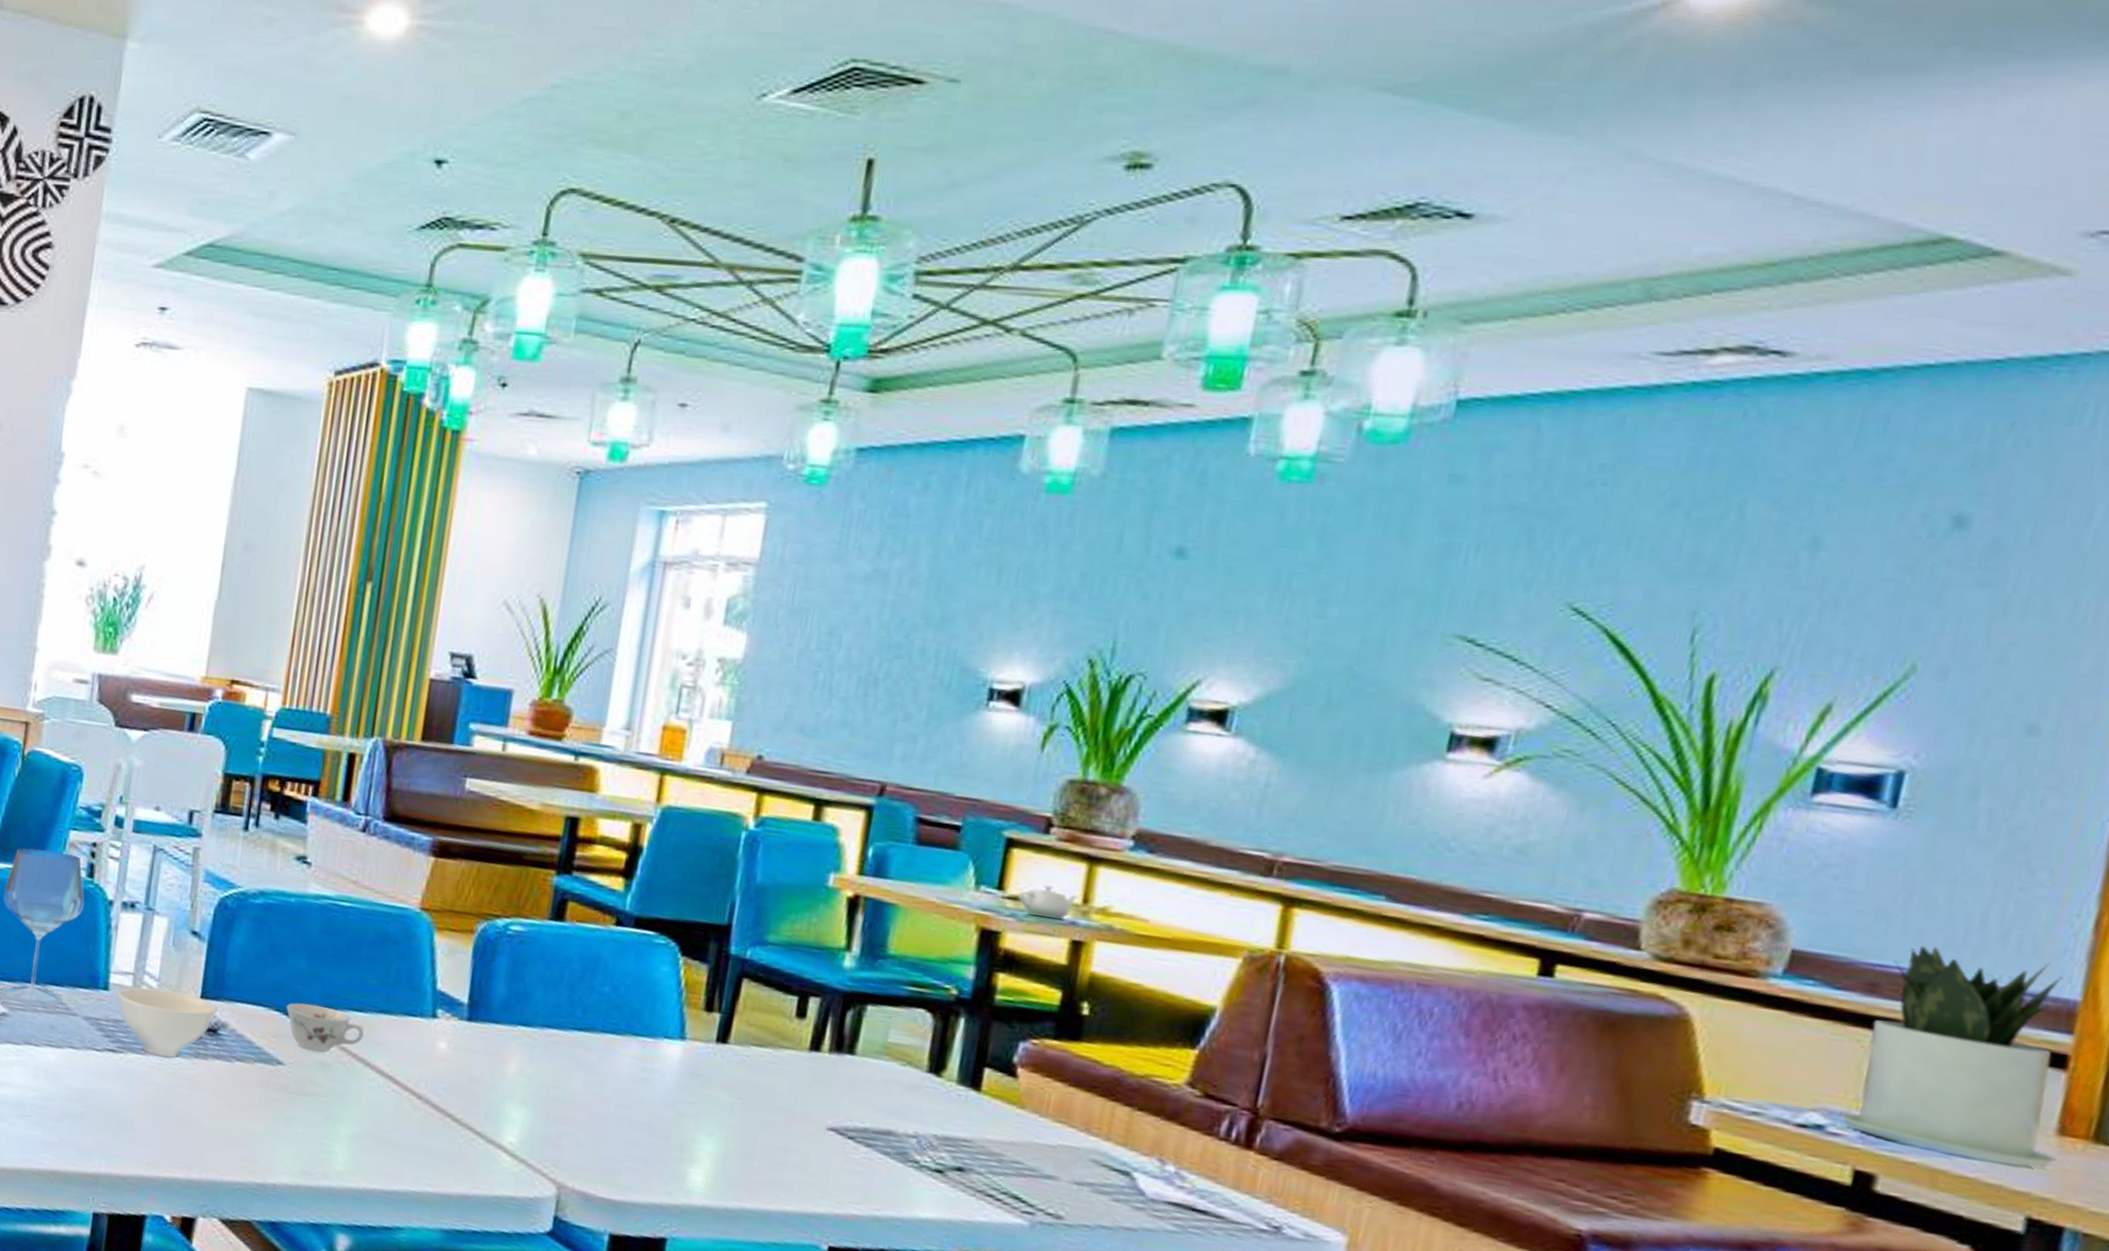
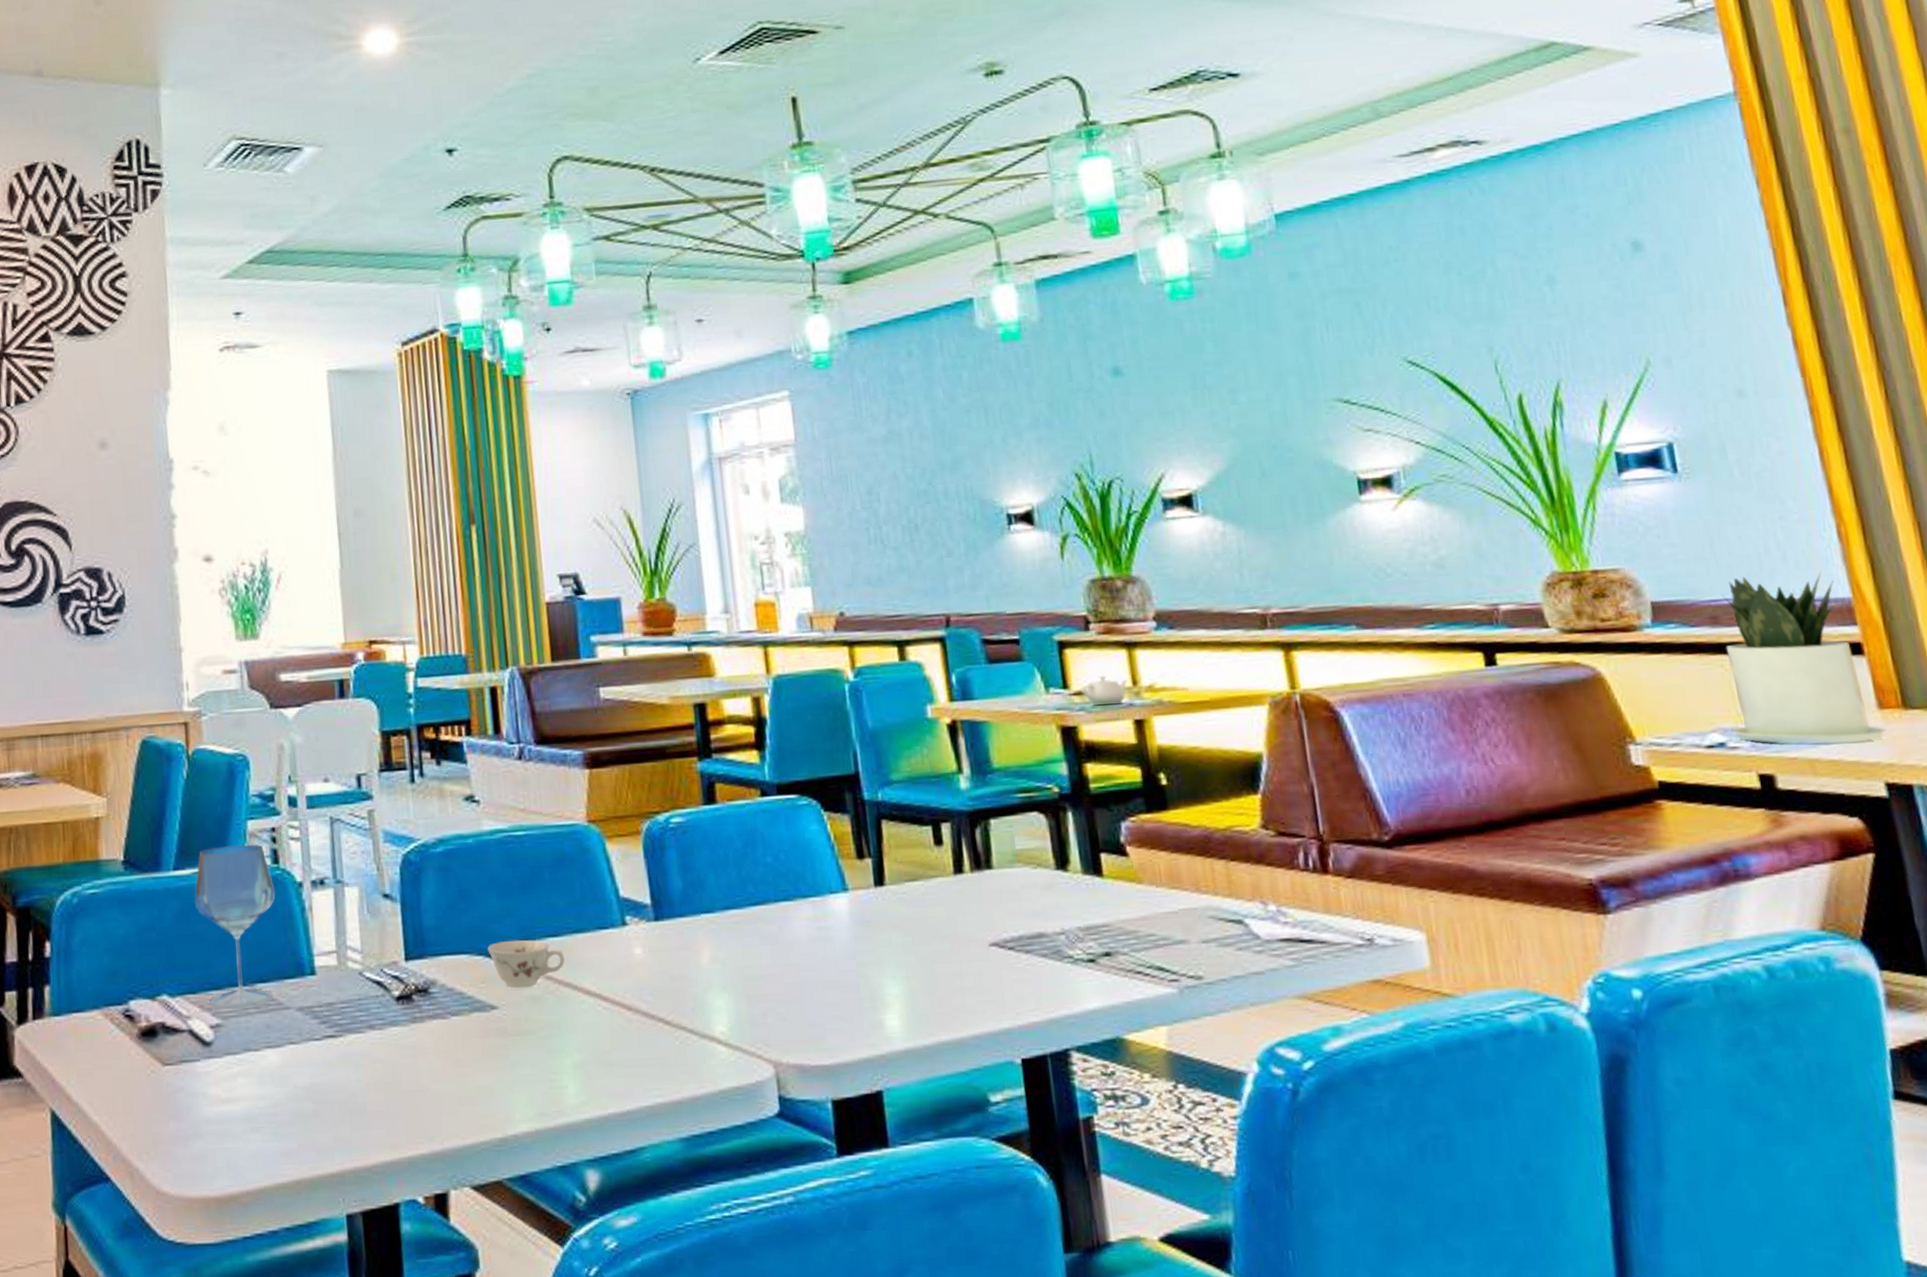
bowl: present [117,987,218,1059] -> none [324,958,424,1032]

